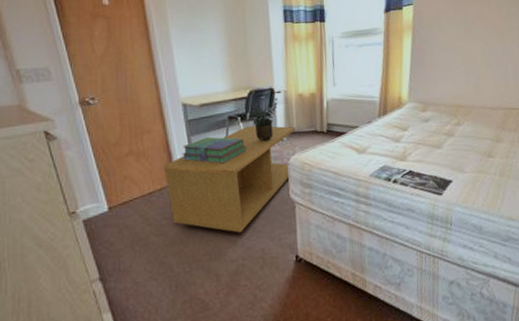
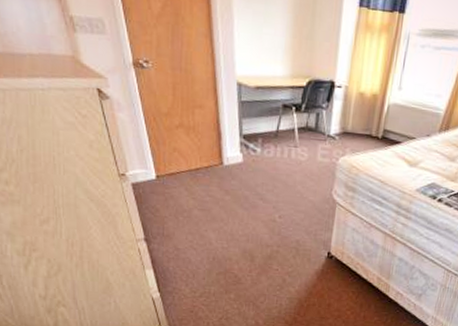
coffee table: present [164,125,295,233] -> none [212,118,350,222]
stack of books: present [181,136,247,164] -> none [231,122,297,153]
potted plant: present [249,98,278,142] -> none [305,93,337,138]

